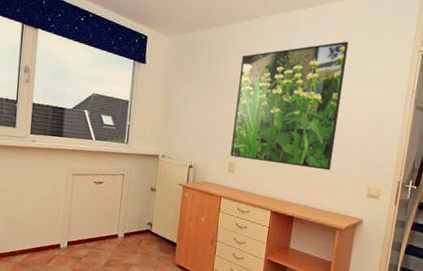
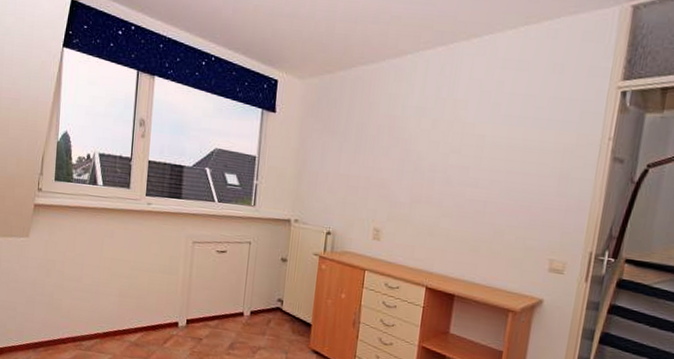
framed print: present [230,41,348,171] -> none [376,78,524,239]

